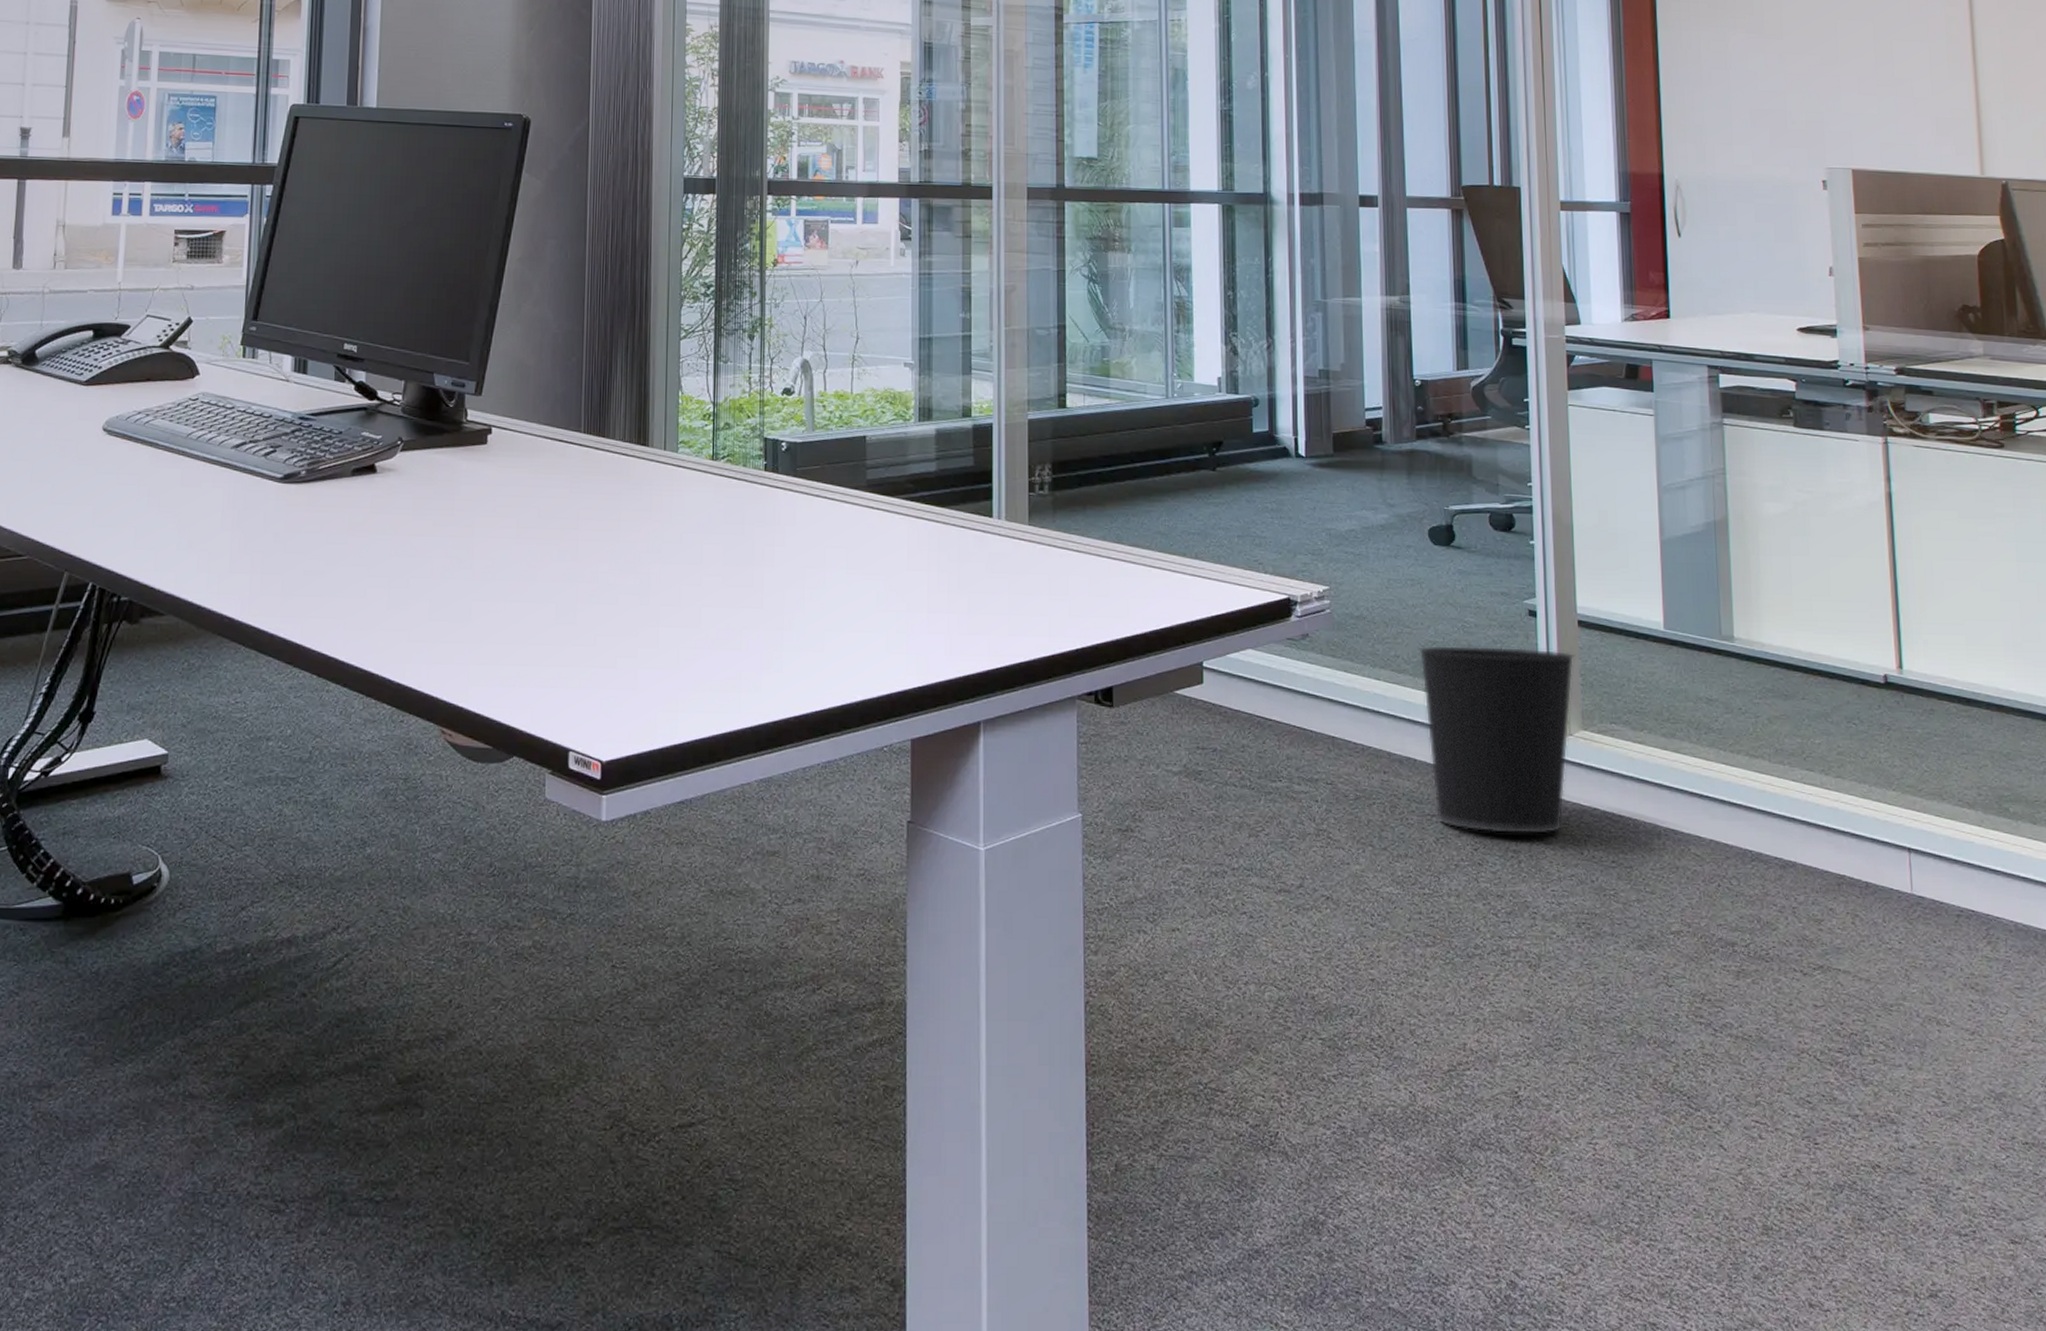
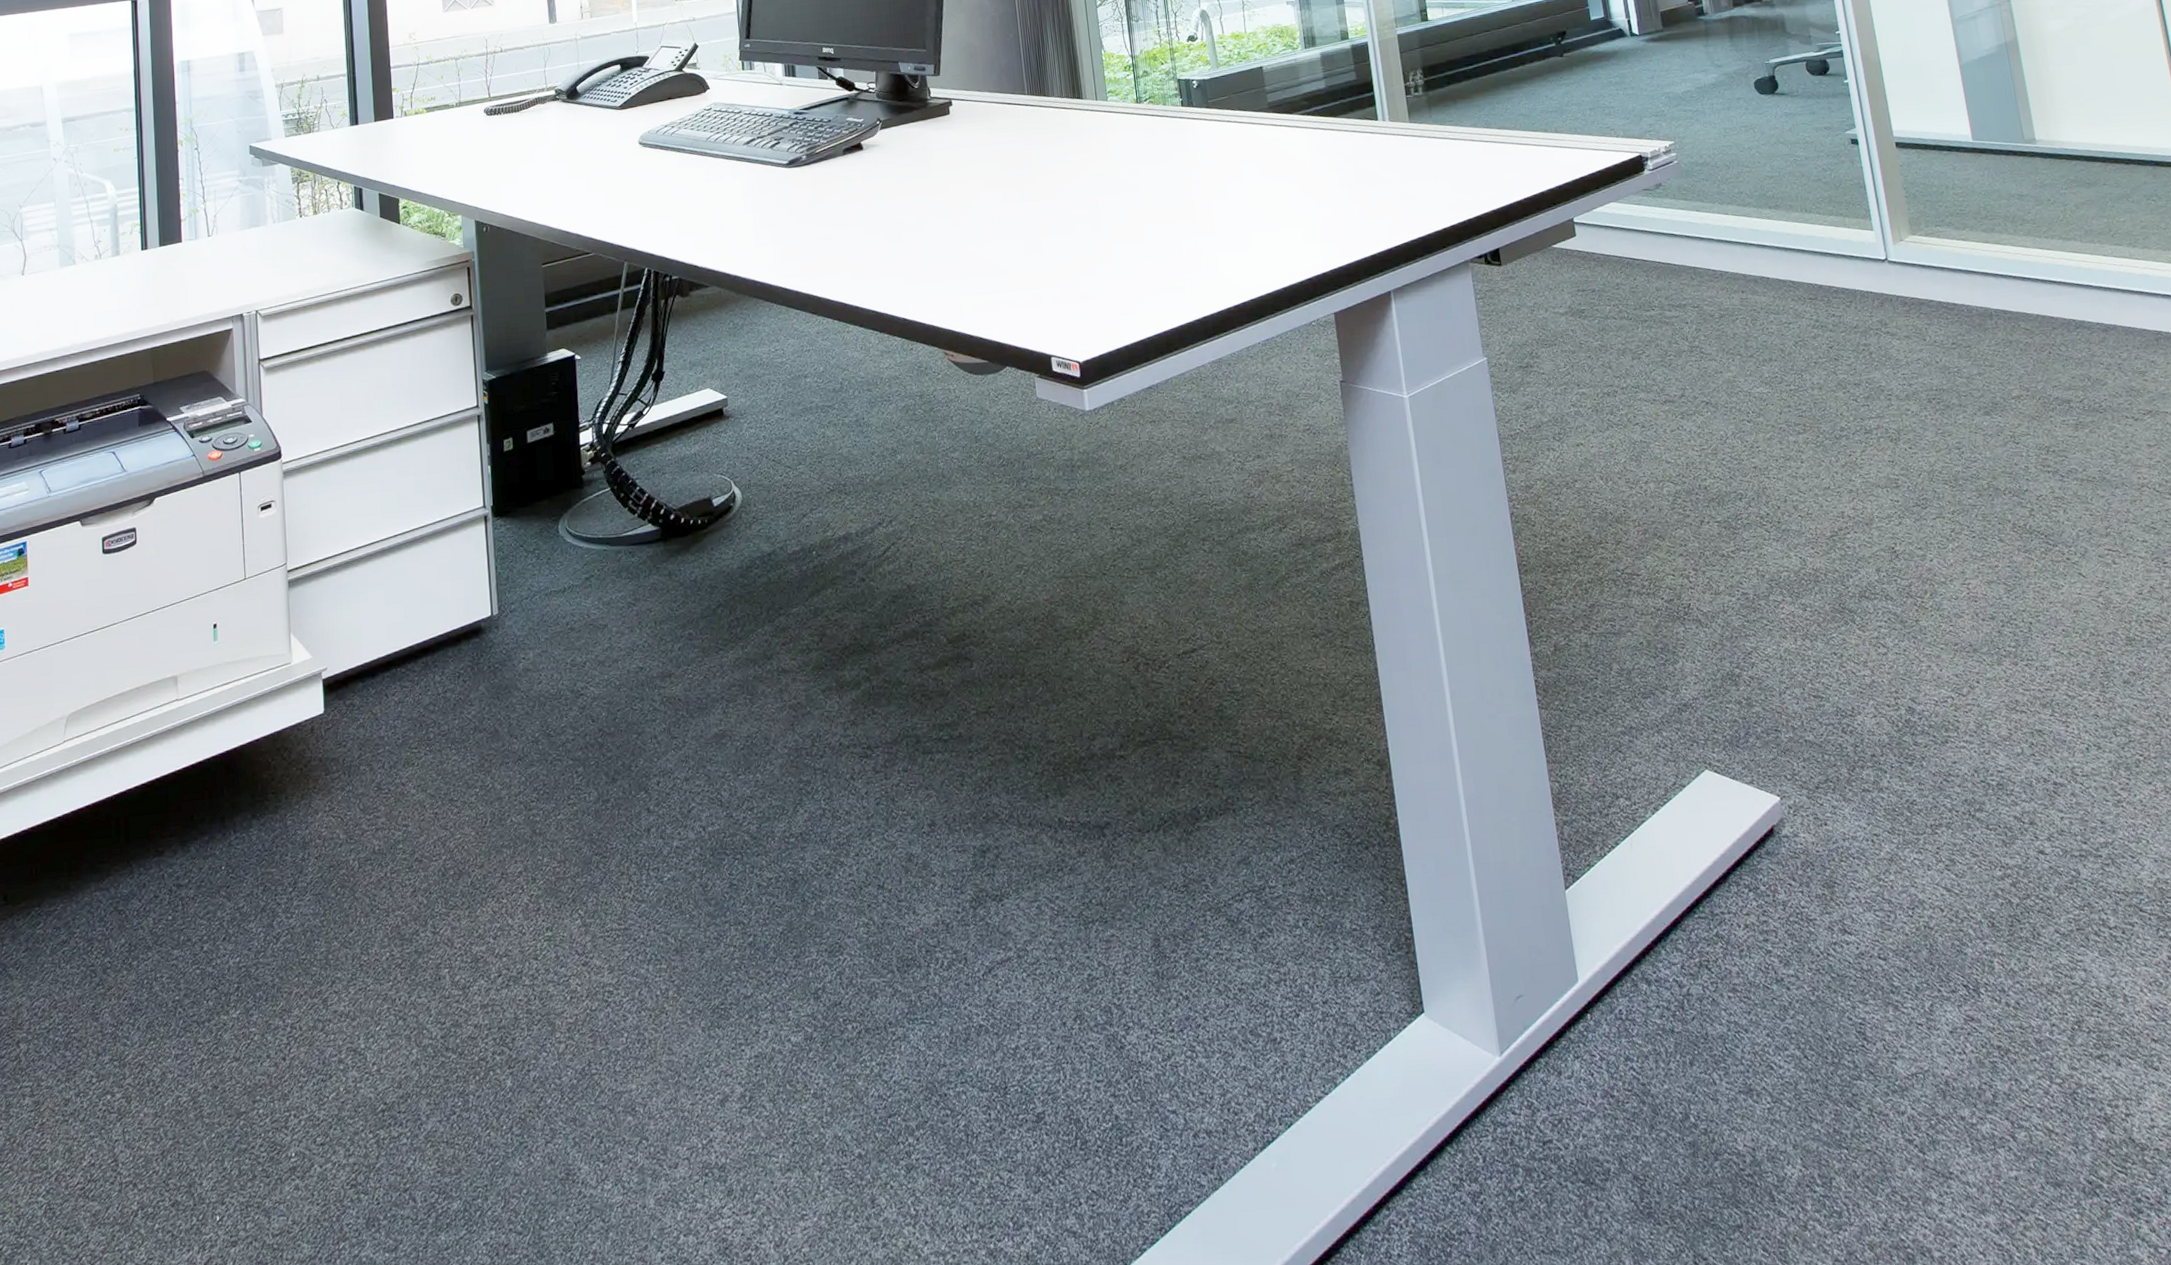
wastebasket: present [1418,645,1575,835] -> none [1758,170,1905,332]

